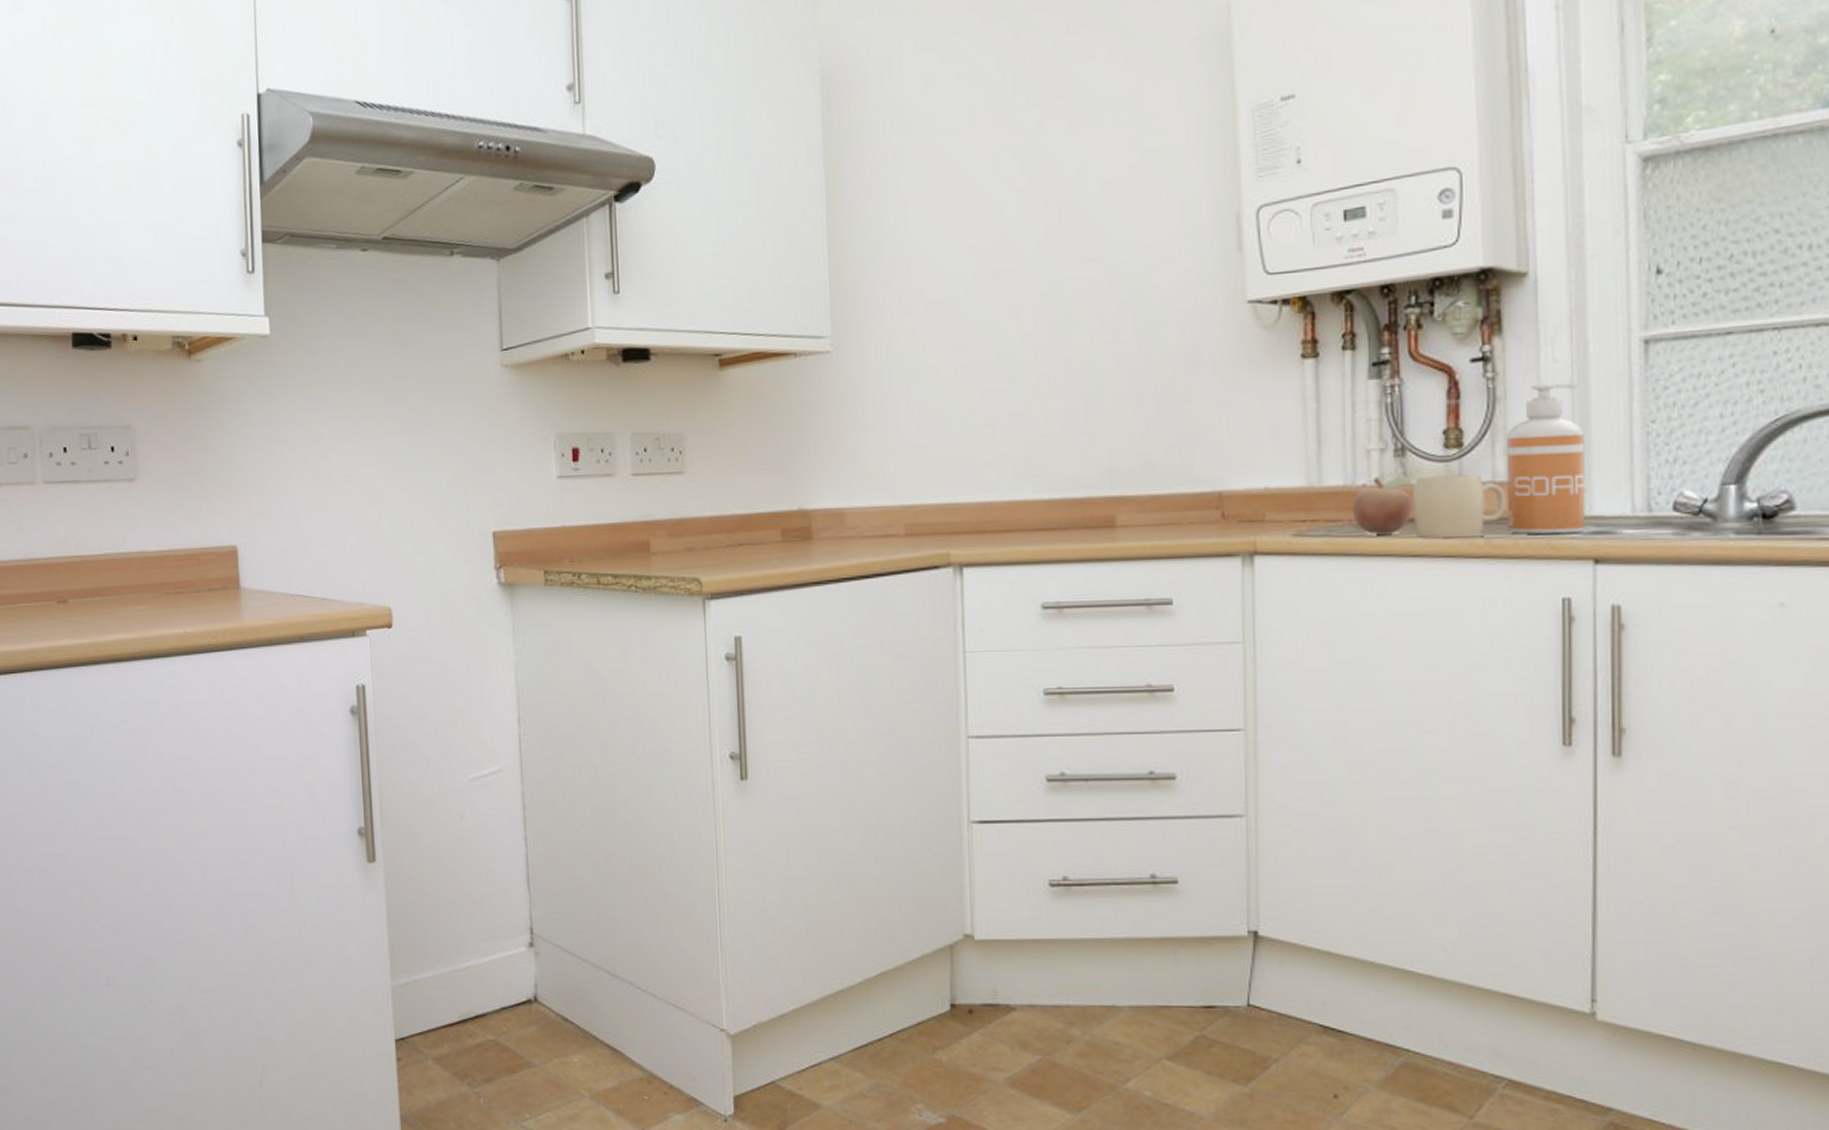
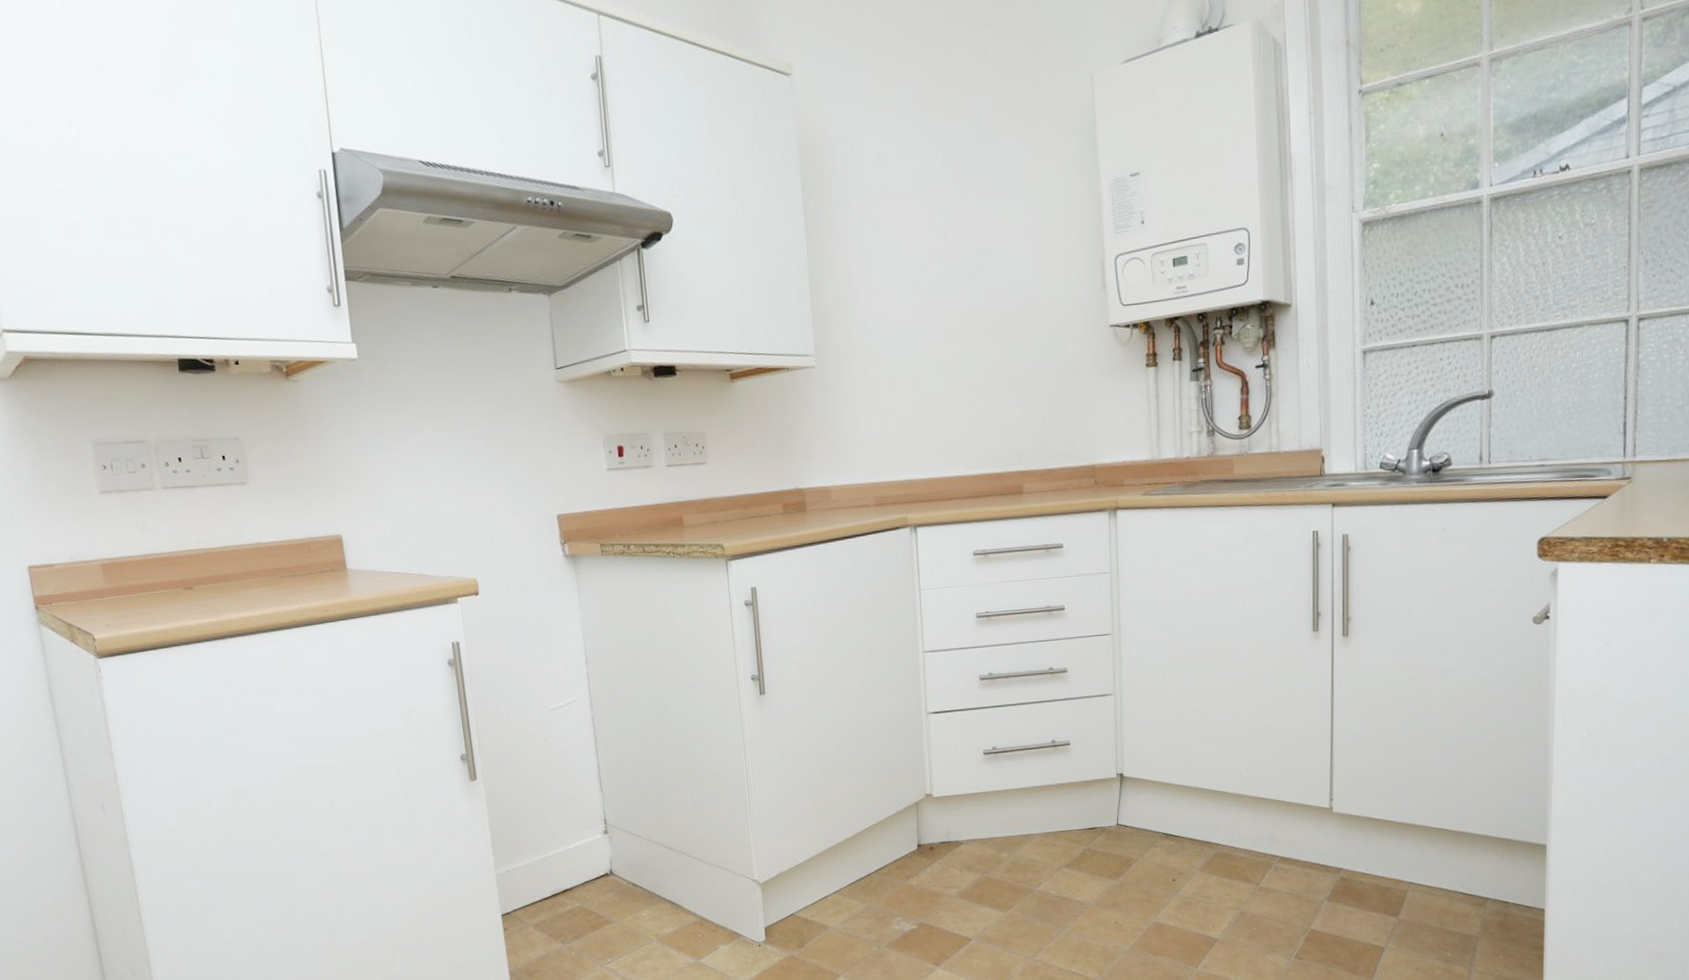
fruit: present [1351,476,1415,535] -> none [1180,450,1221,492]
mug: present [1412,474,1507,540] -> none [1219,447,1279,494]
soap dispenser: present [1505,382,1586,535] -> none [1278,381,1328,488]

